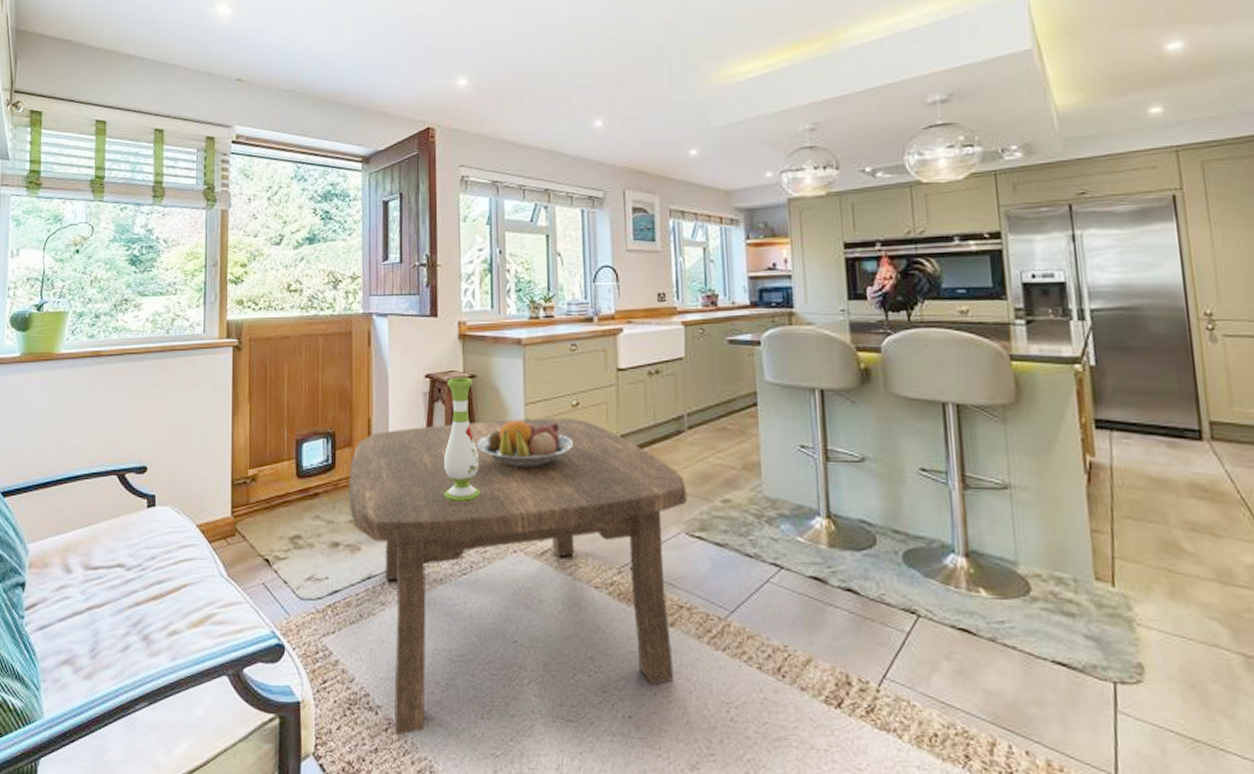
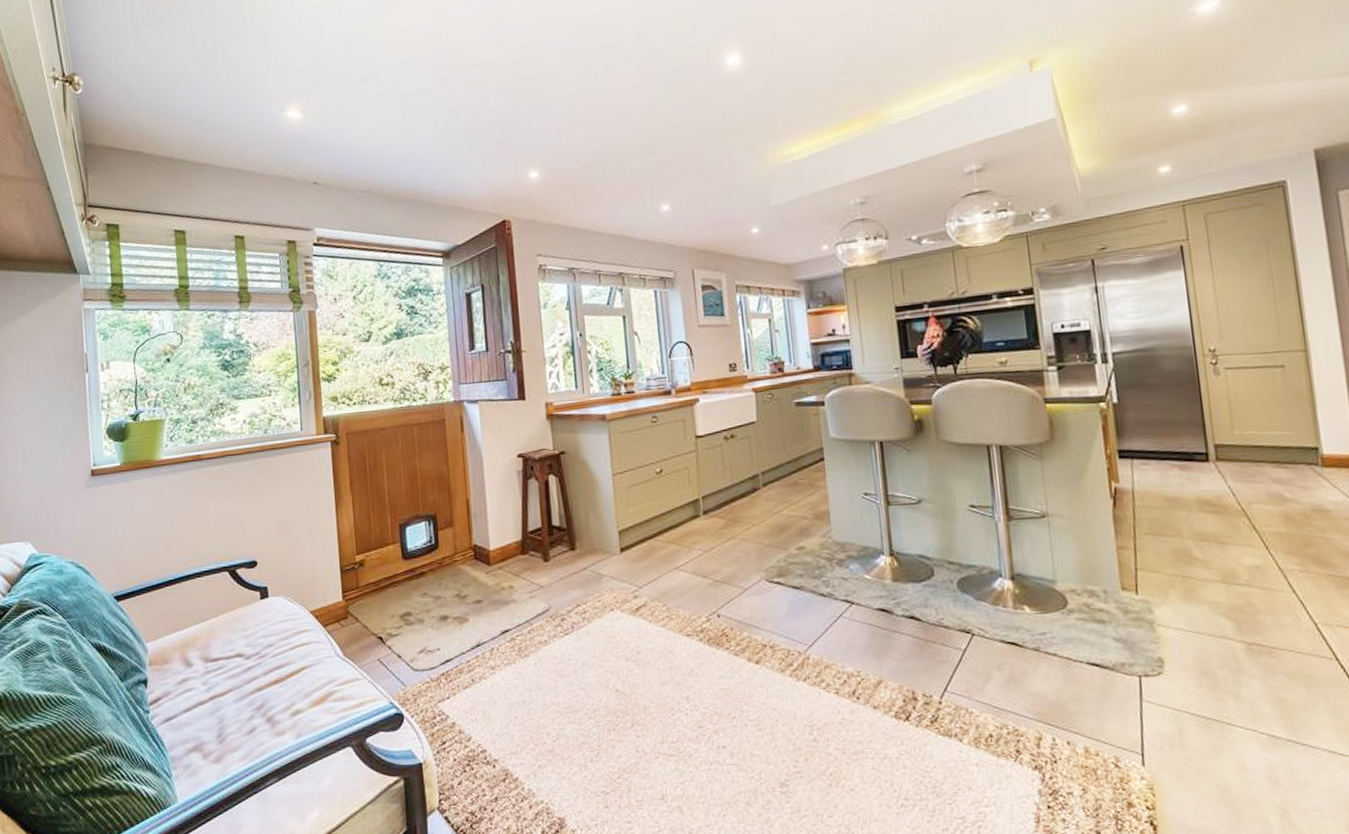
coffee table: present [348,418,687,735] -> none [452,484,766,783]
vase: present [443,377,481,503] -> none [539,453,577,571]
fruit bowl: present [477,418,573,468] -> none [570,487,659,534]

